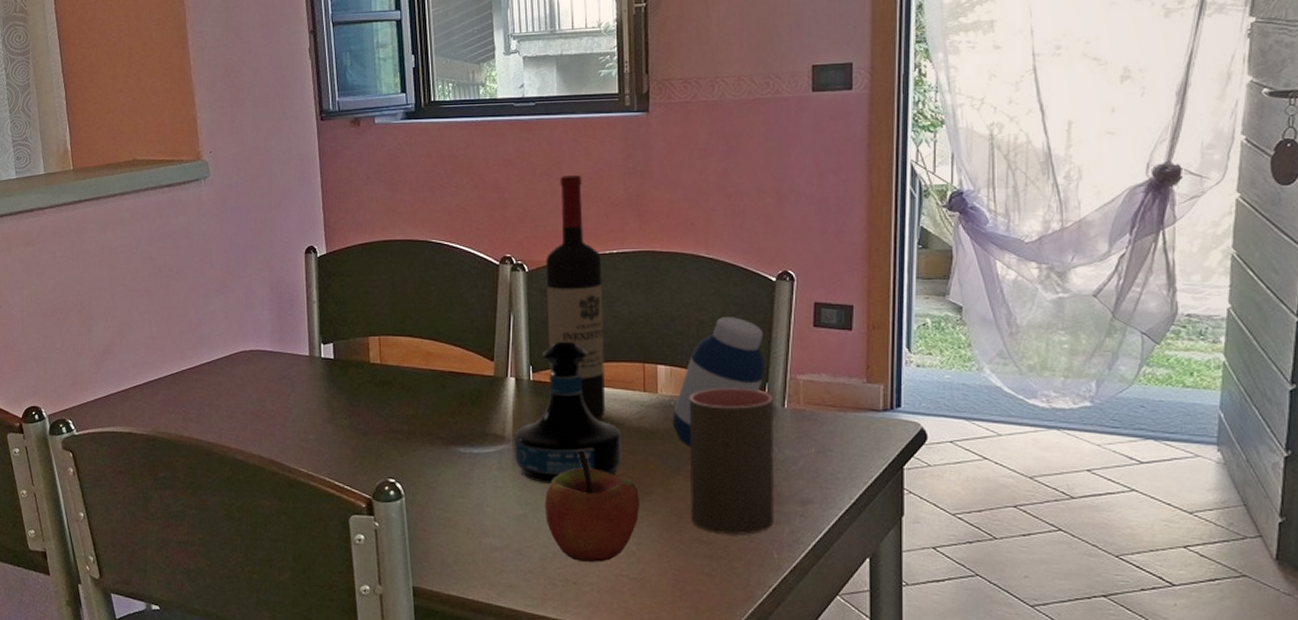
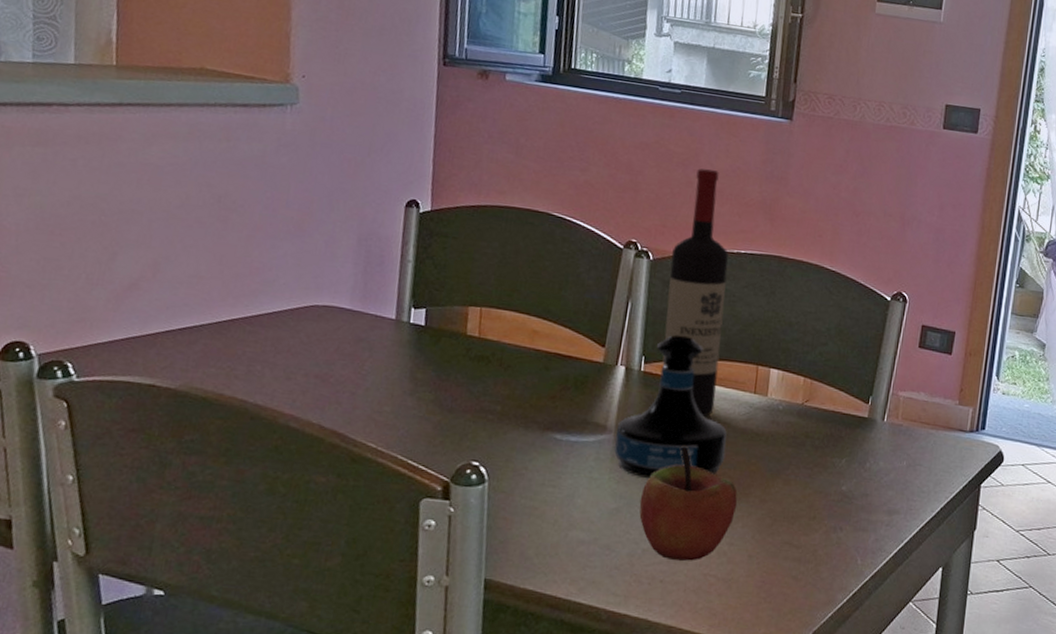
medicine bottle: present [672,317,764,448] -> none [777,328,873,453]
cup: present [689,388,774,535] -> none [784,396,875,540]

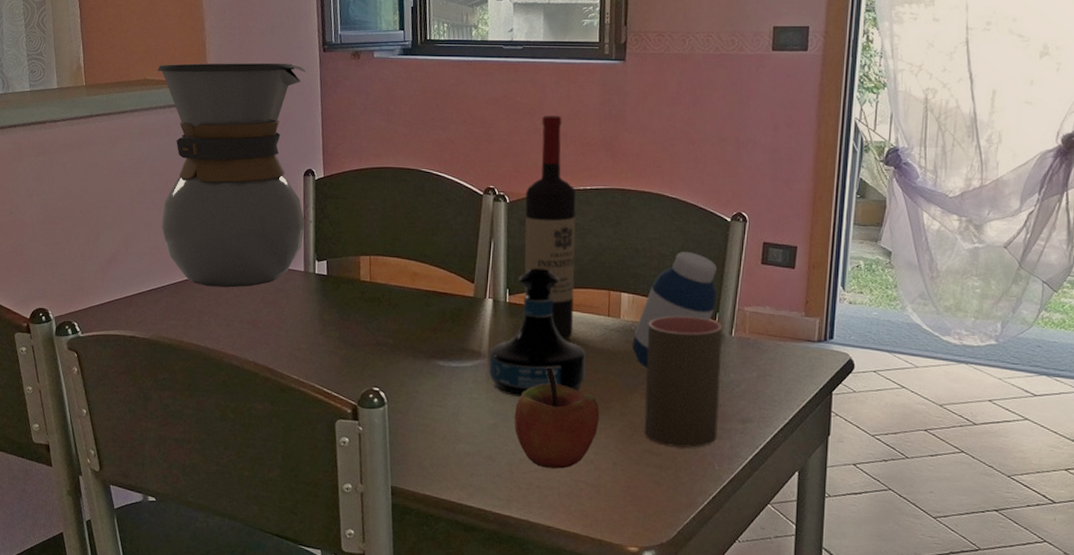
pour-over carafe: none [207,53,420,333] -> present [157,62,306,288]
medicine bottle: none [777,328,873,453] -> present [631,252,717,369]
cup: none [784,396,875,540] -> present [644,315,723,448]

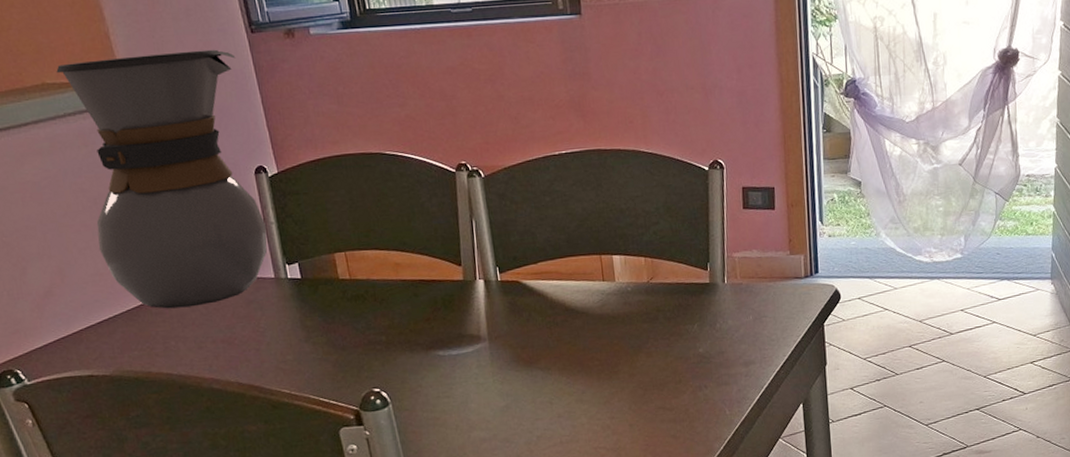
tequila bottle: present [489,267,586,397] -> none [489,240,590,375]
apple: present [514,367,599,470] -> none [524,340,610,441]
wine bottle: present [524,116,577,340] -> none [500,80,571,311]
medicine bottle: present [631,252,717,369] -> none [630,205,706,328]
cup: present [644,315,723,448] -> none [643,269,724,400]

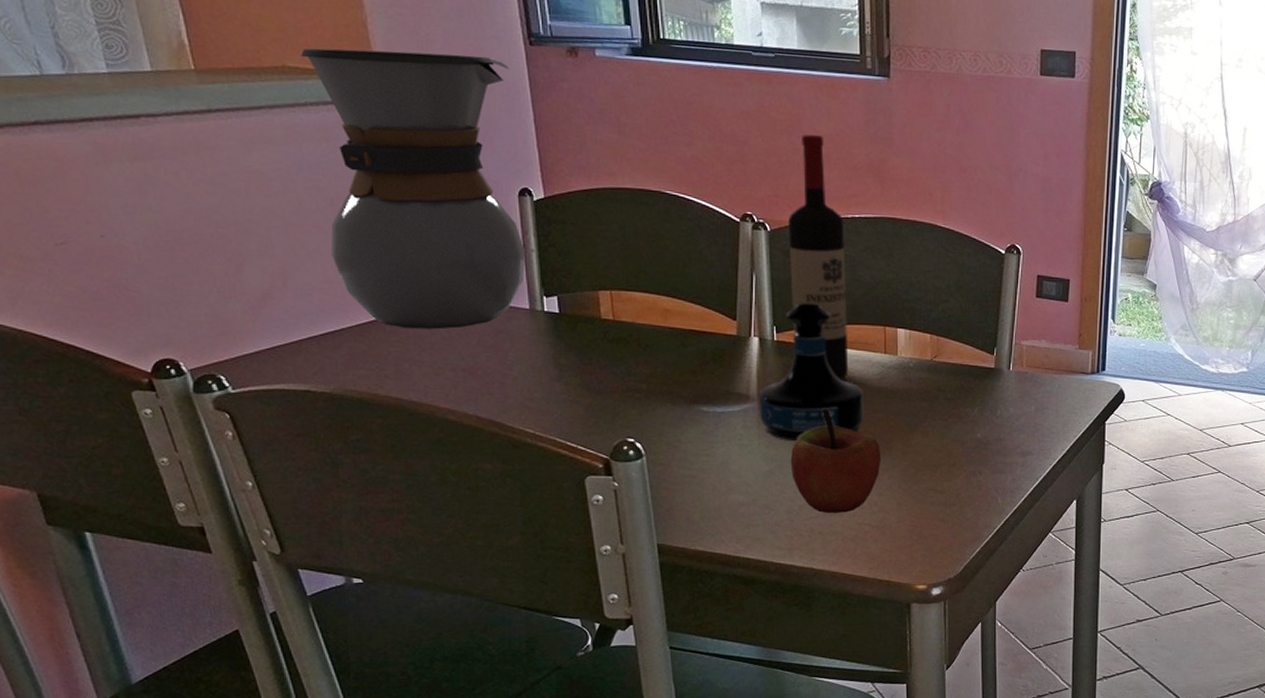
tequila bottle: none [489,240,590,375] -> present [758,303,865,441]
wine bottle: none [500,80,571,311] -> present [788,135,849,379]
apple: none [524,340,610,441] -> present [790,408,880,514]

